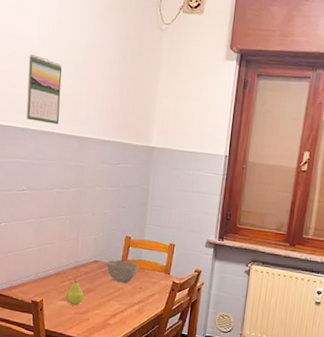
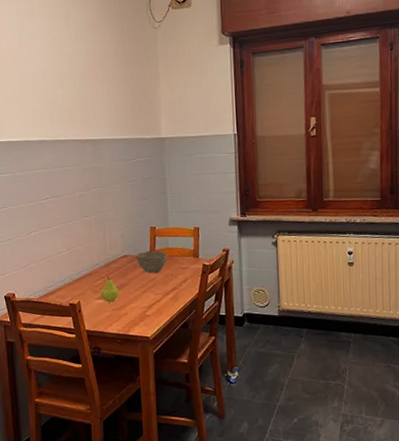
calendar: present [26,53,63,125] -> none [36,71,72,133]

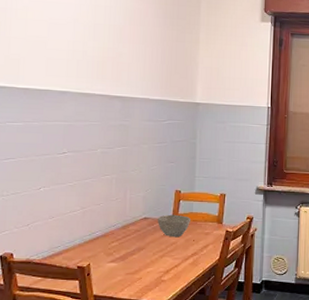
fruit: present [101,276,120,302] -> none [114,239,136,266]

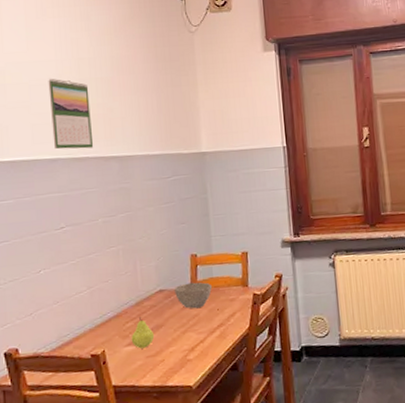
calendar: none [64,19,102,86] -> present [48,78,94,150]
fruit: none [114,239,136,266] -> present [131,317,155,349]

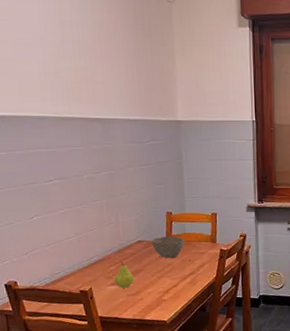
calendar: present [48,78,94,150] -> none [33,37,78,109]

